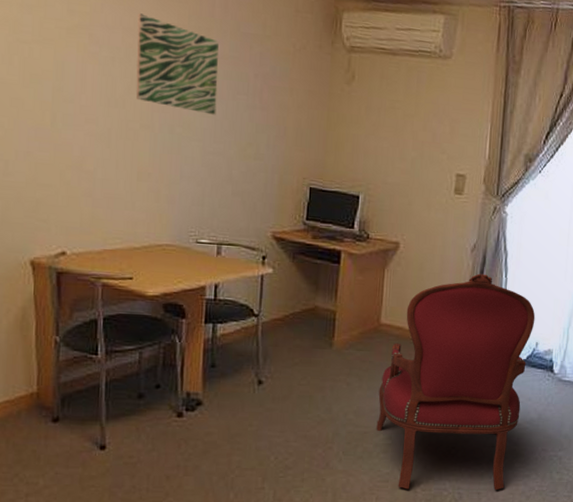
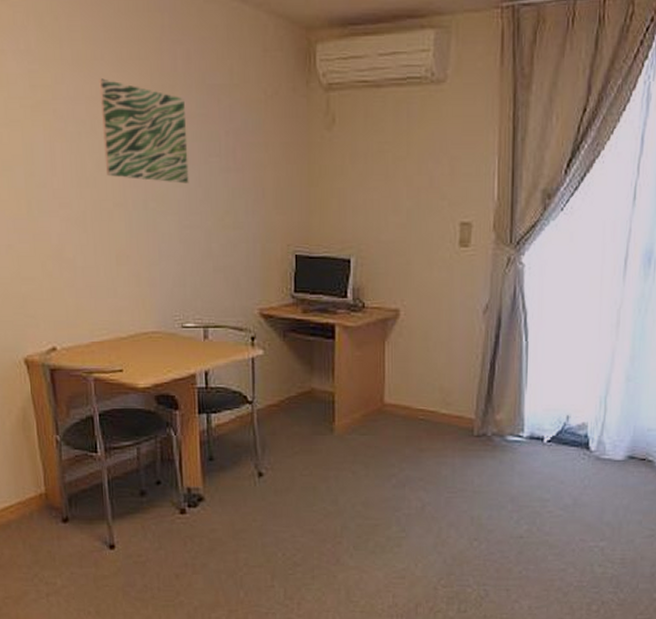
armchair: present [376,273,536,491] -> none [387,339,564,587]

